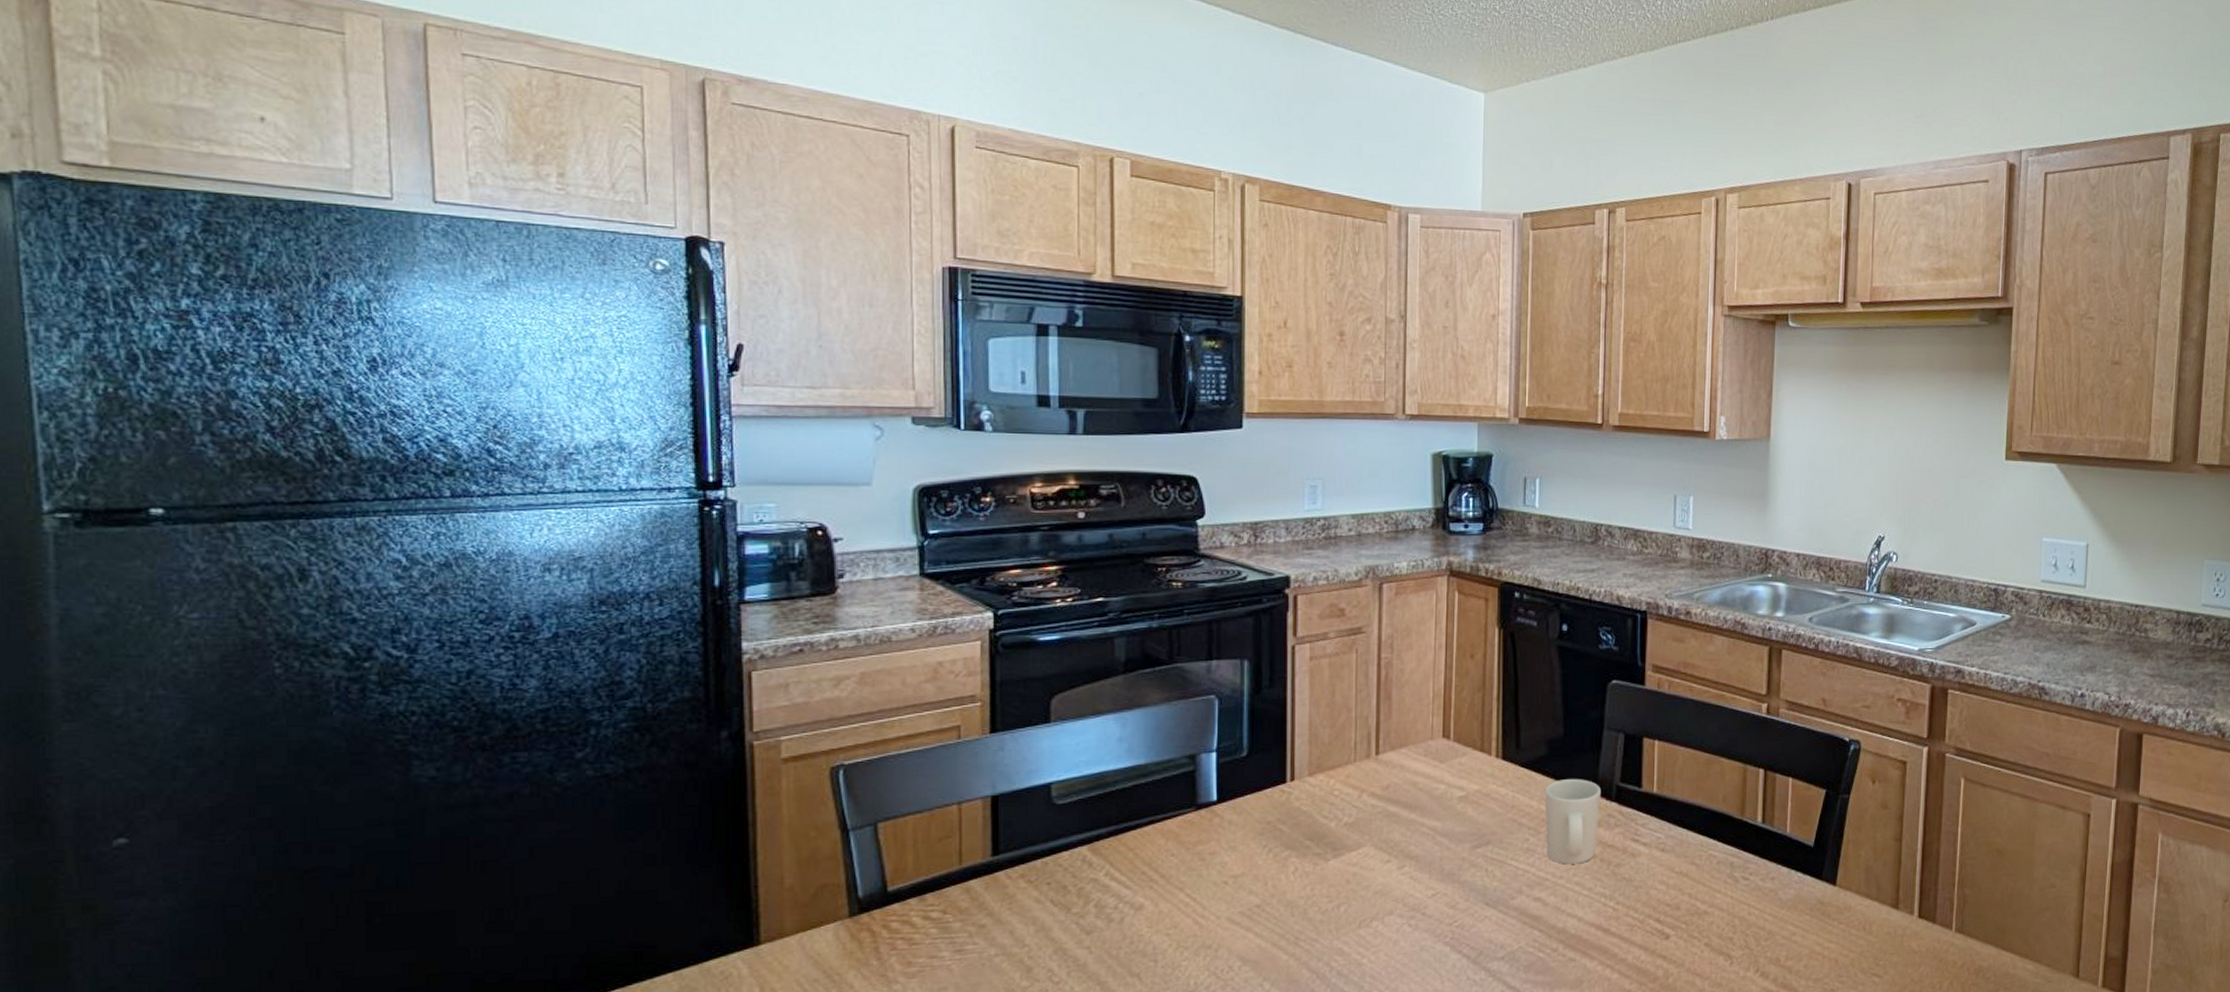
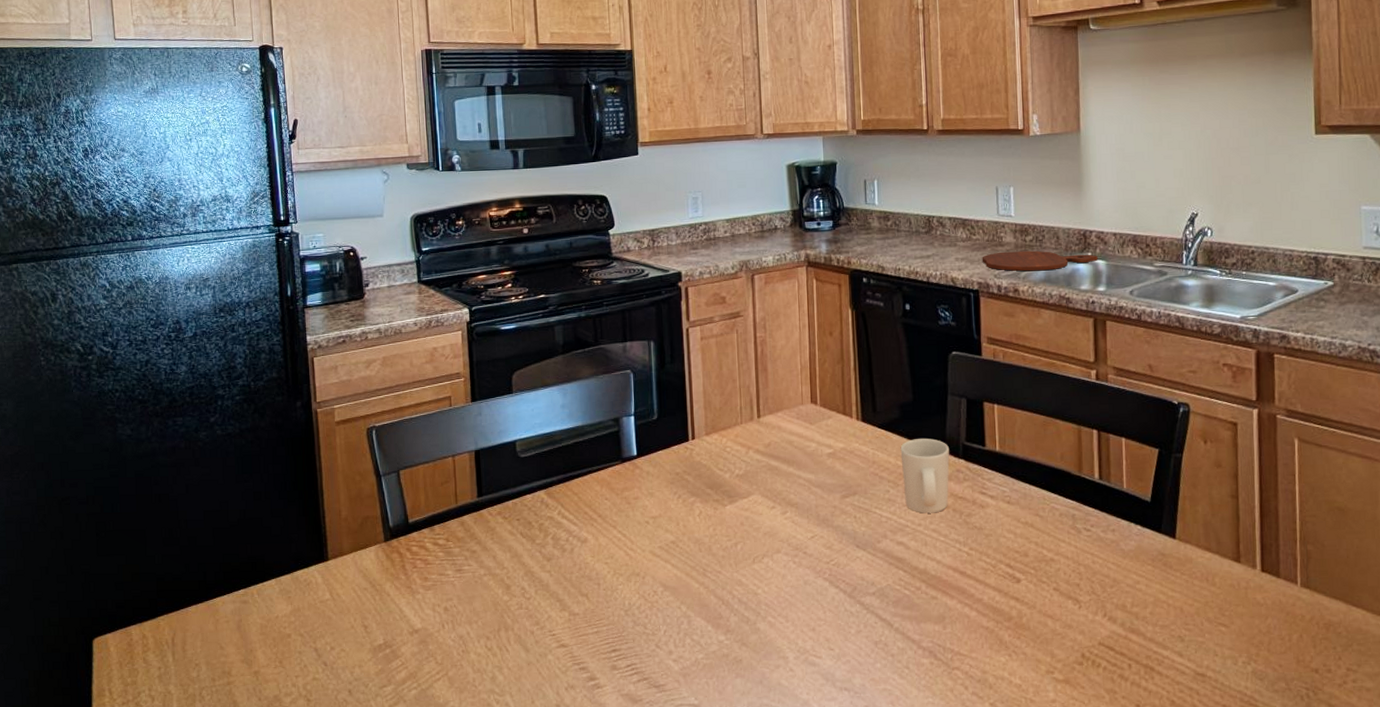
cutting board: none [1653,569,1779,592] -> present [982,250,1098,272]

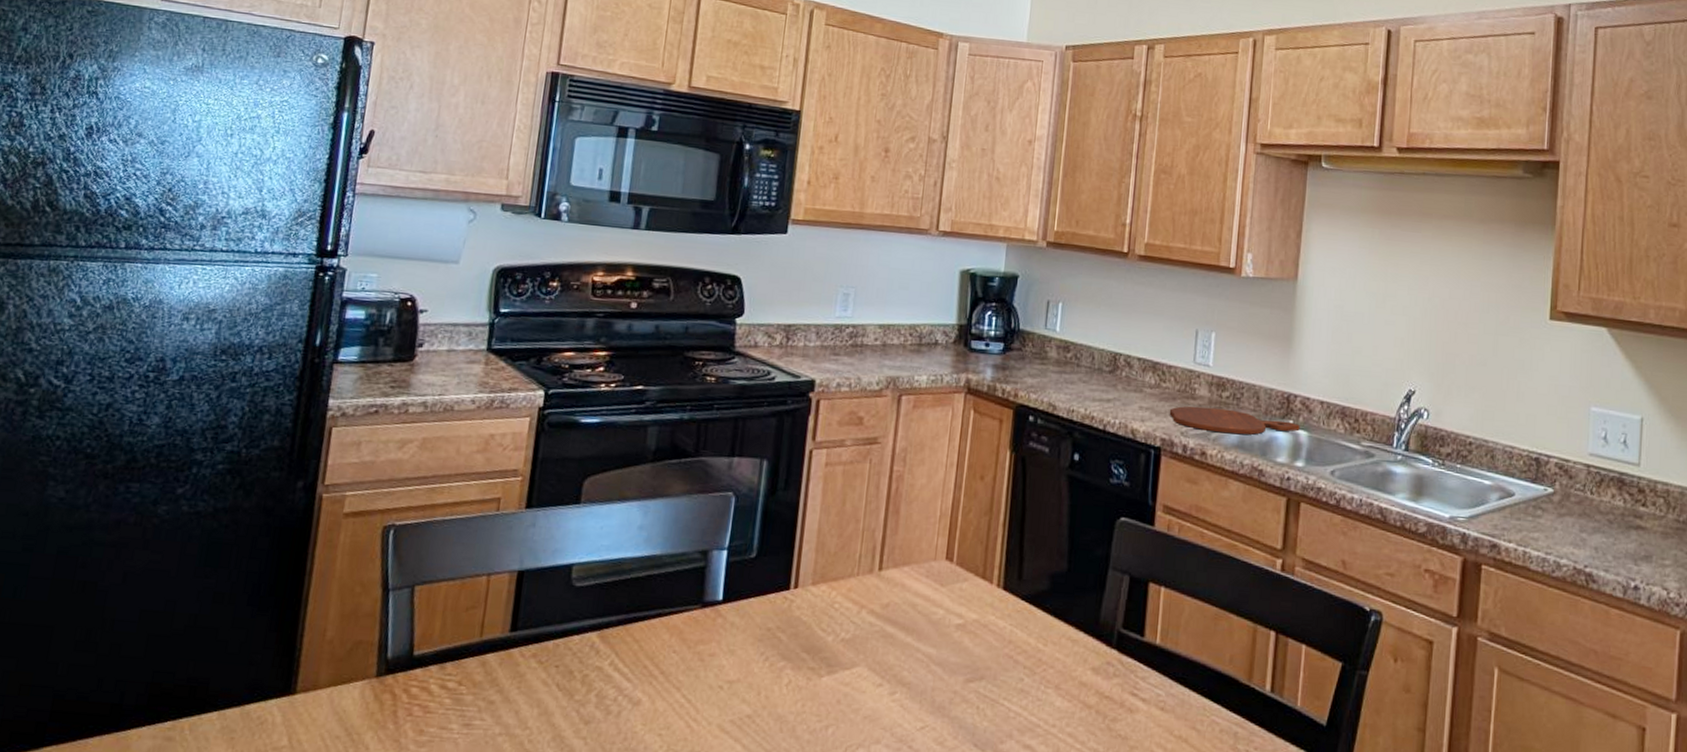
mug: present [900,438,950,514] -> none [1040,618,1102,713]

